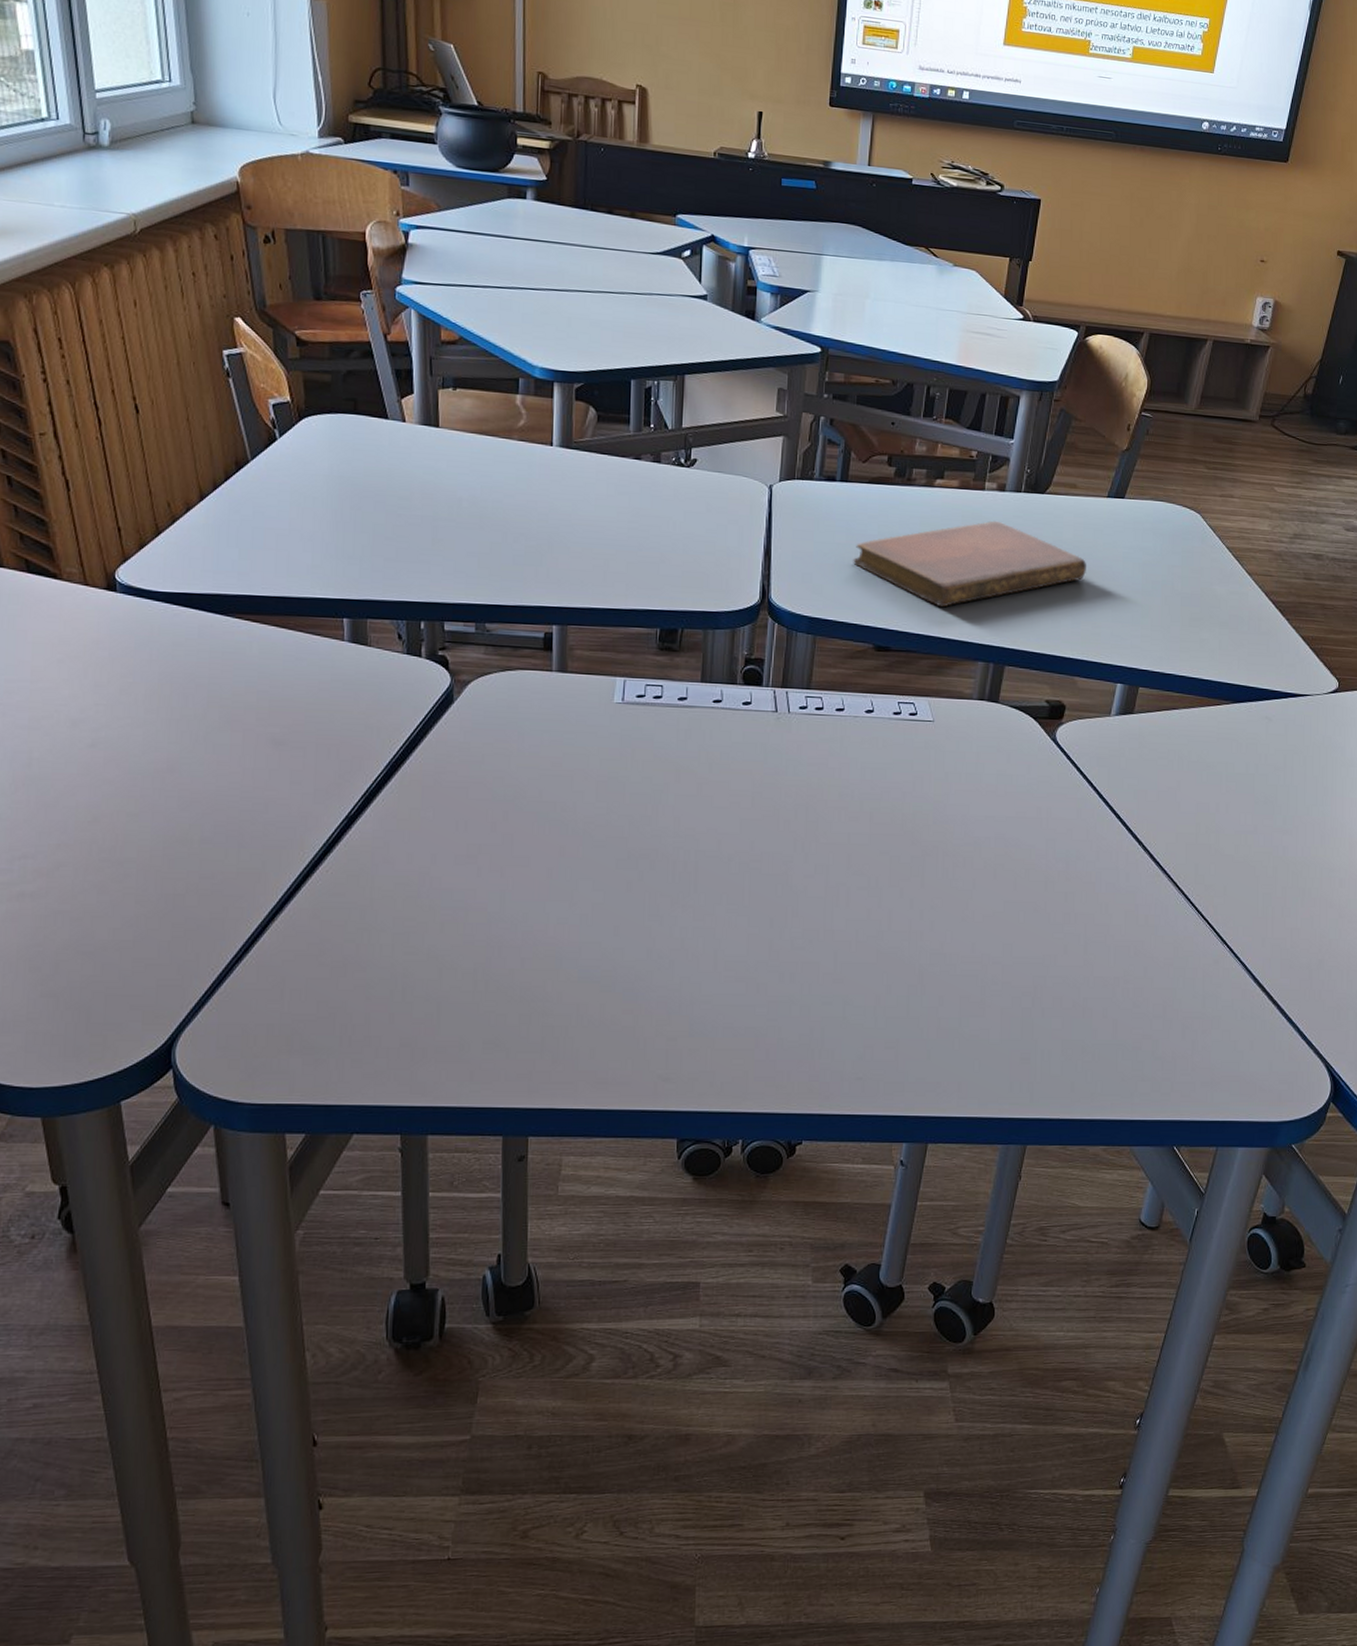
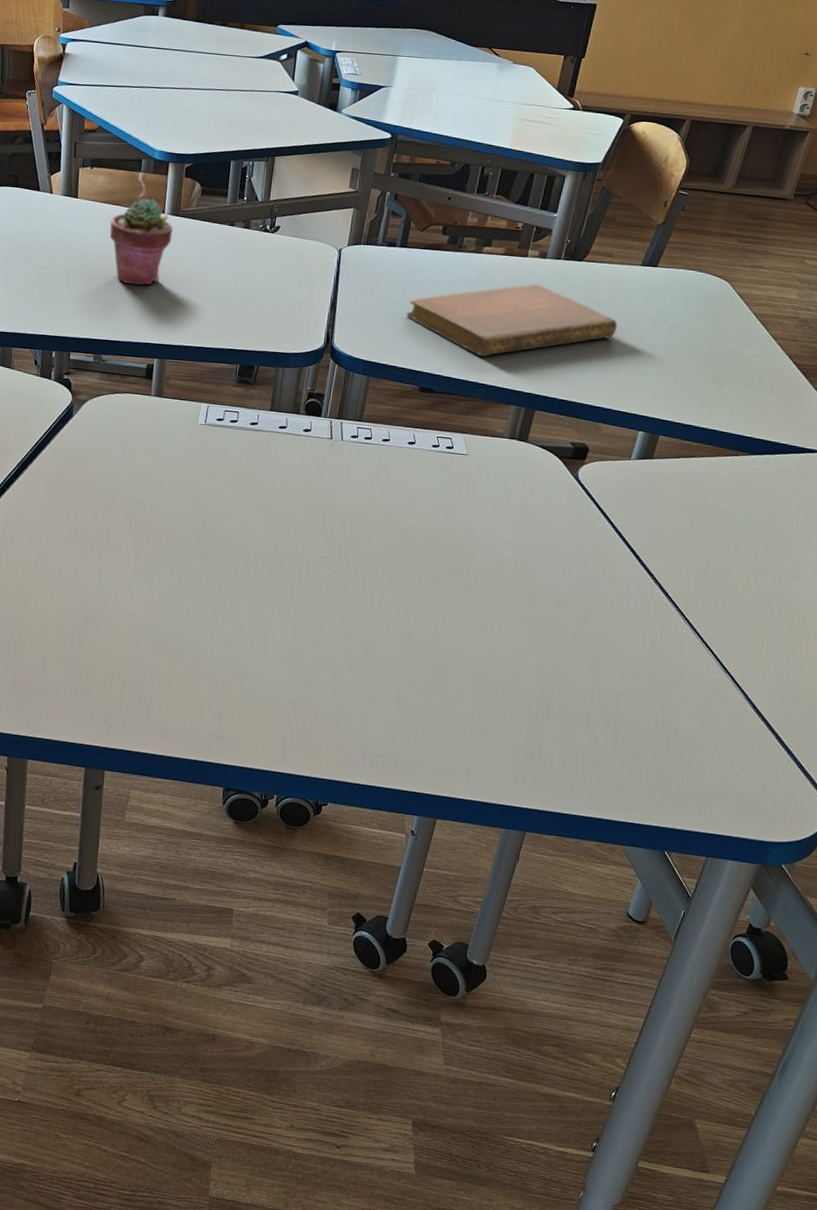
potted succulent: none [483,427,565,536] -> present [109,198,173,286]

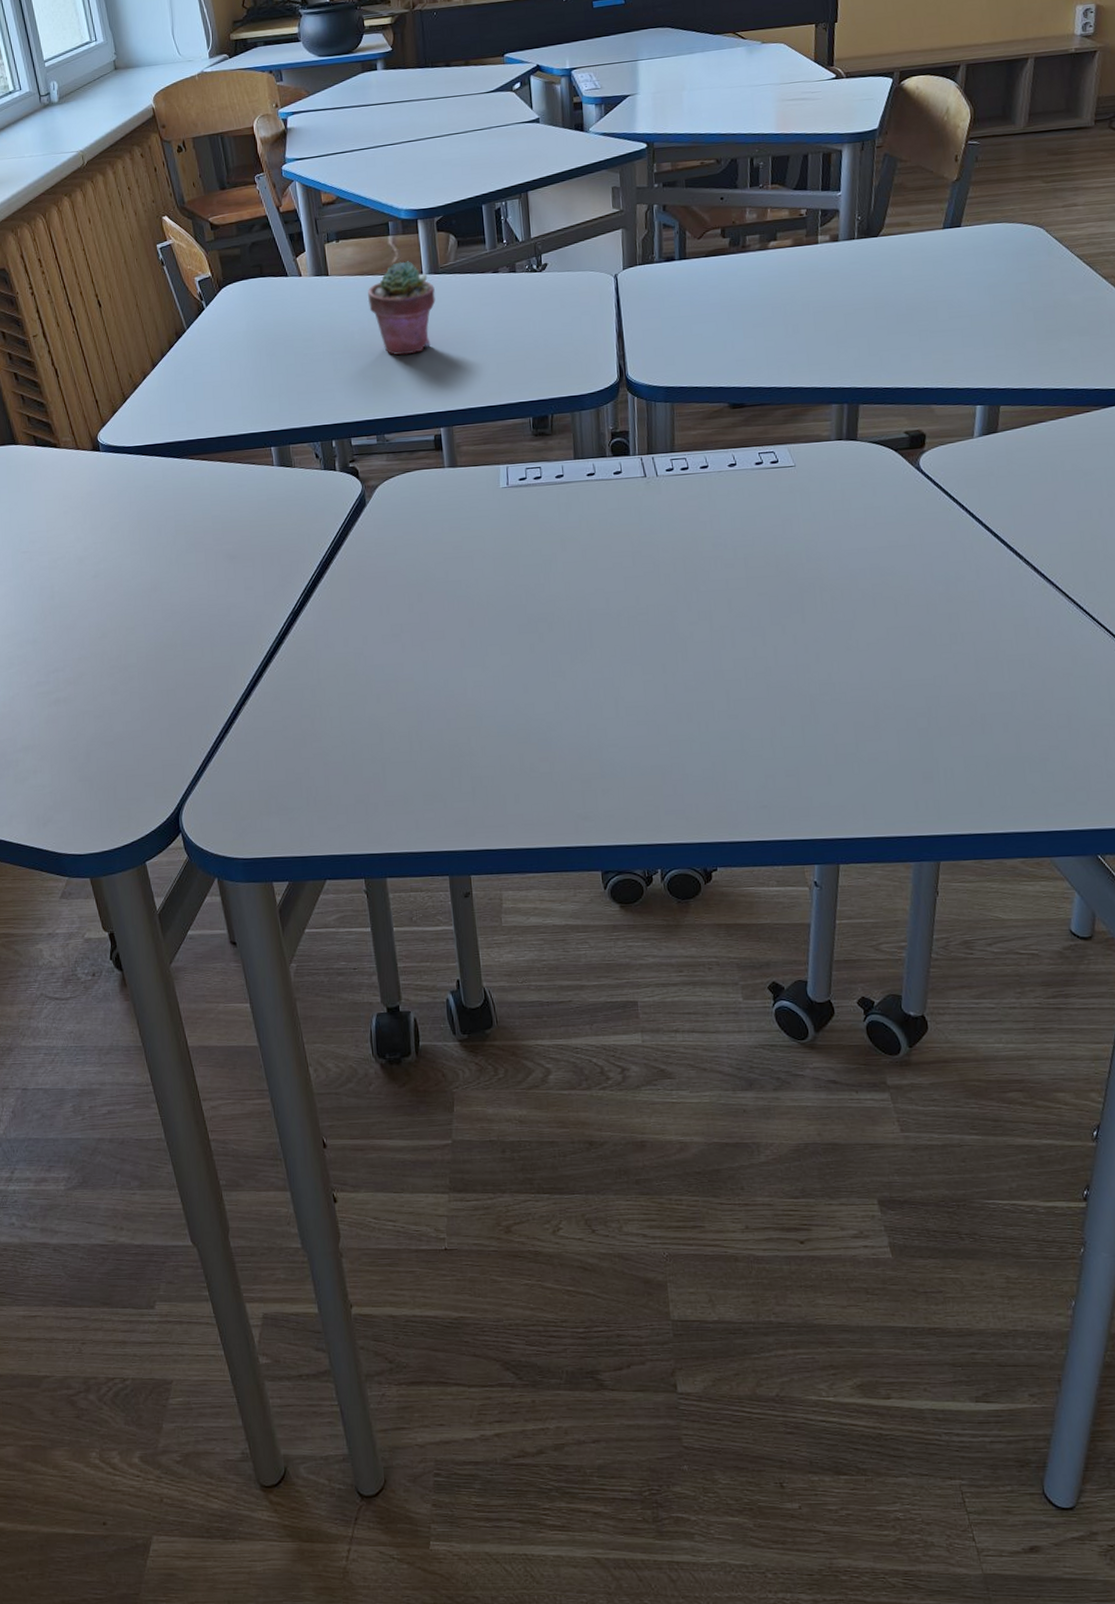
notebook: present [406,283,618,357] -> none [699,270,931,359]

